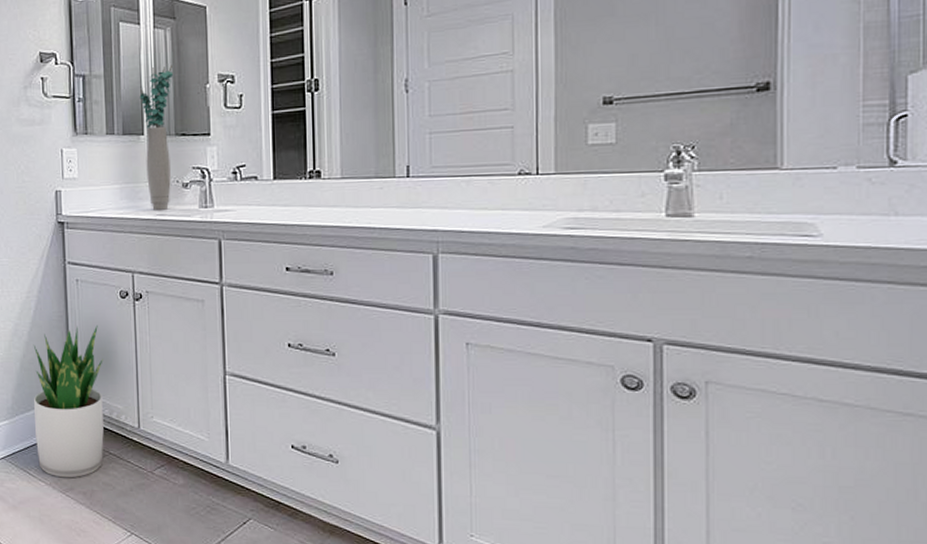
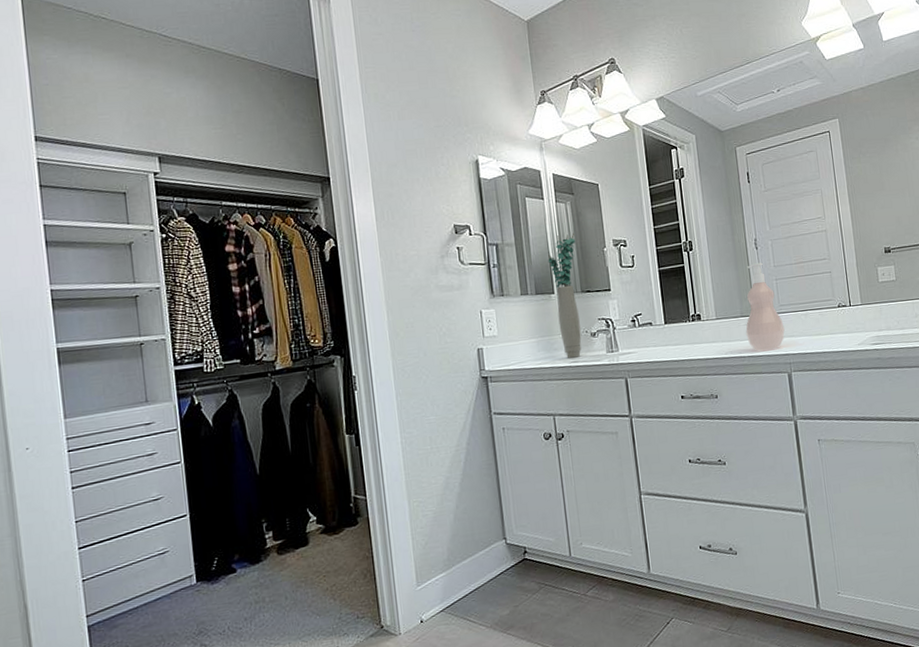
planter: present [33,324,104,478] -> none [465,467,540,618]
soap bottle: none [380,110,435,224] -> present [746,262,785,352]

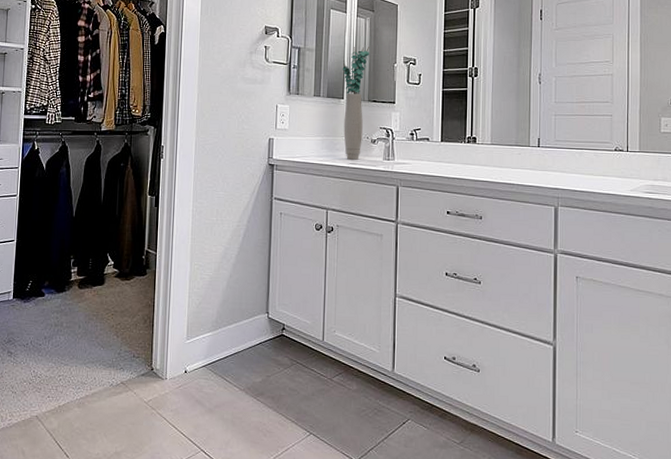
soap bottle: present [746,262,785,352] -> none [518,97,557,183]

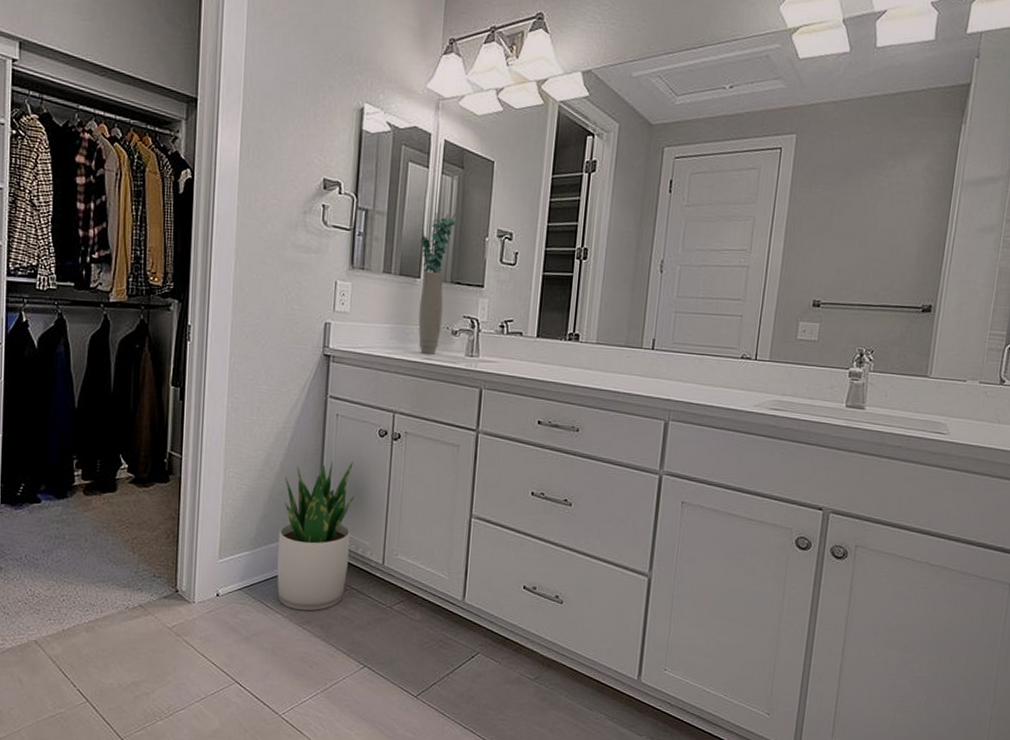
planter: none [234,251,298,385] -> present [277,460,355,611]

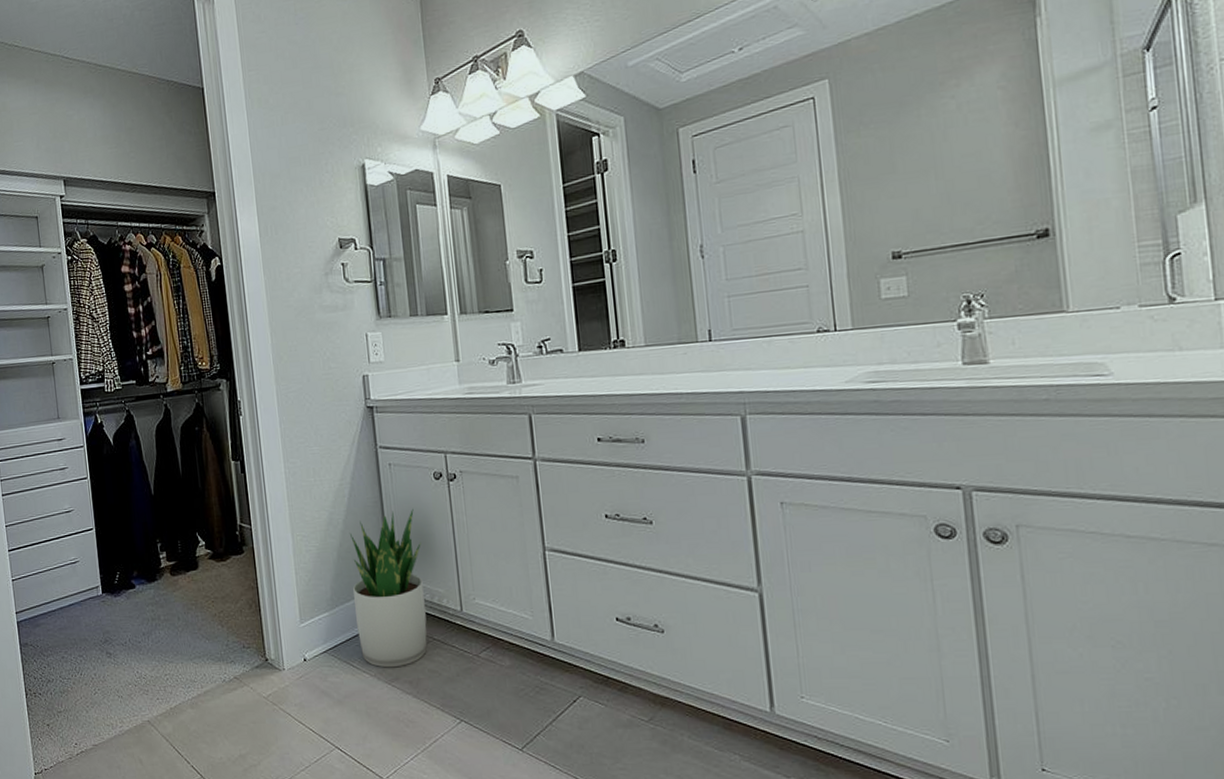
vase: present [418,213,456,355] -> none [440,243,478,389]

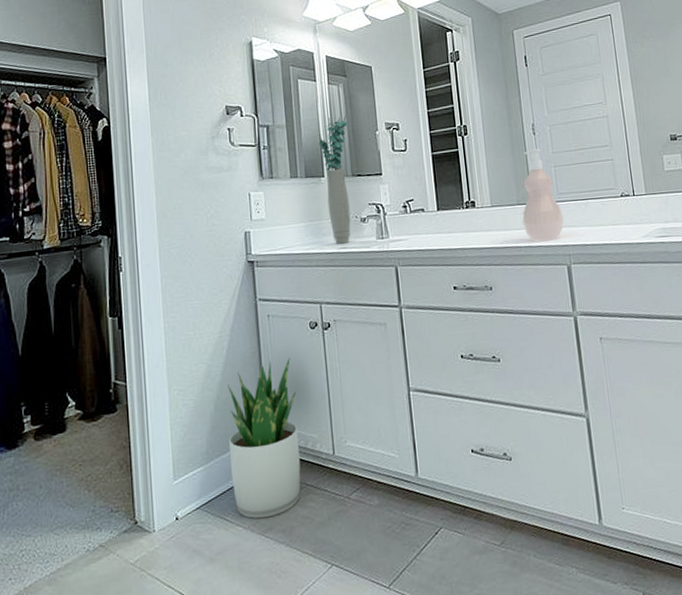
vase: none [440,243,478,389] -> present [318,115,351,244]
soap bottle: none [684,275,739,388] -> present [522,148,564,242]

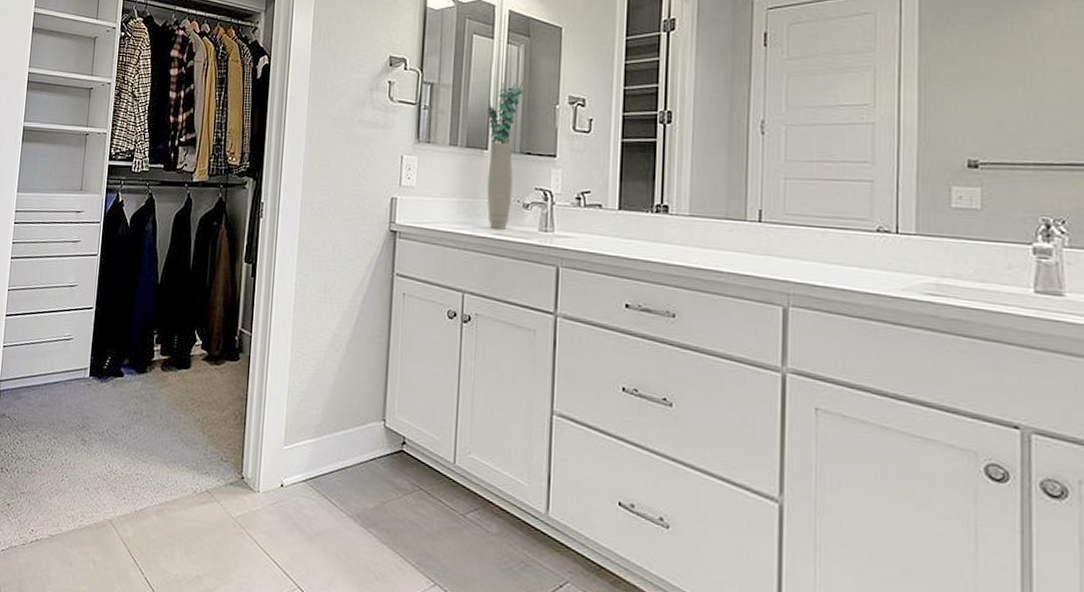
planter: present [227,357,301,519] -> none [342,343,423,513]
soap bottle: present [522,148,564,242] -> none [729,152,787,272]

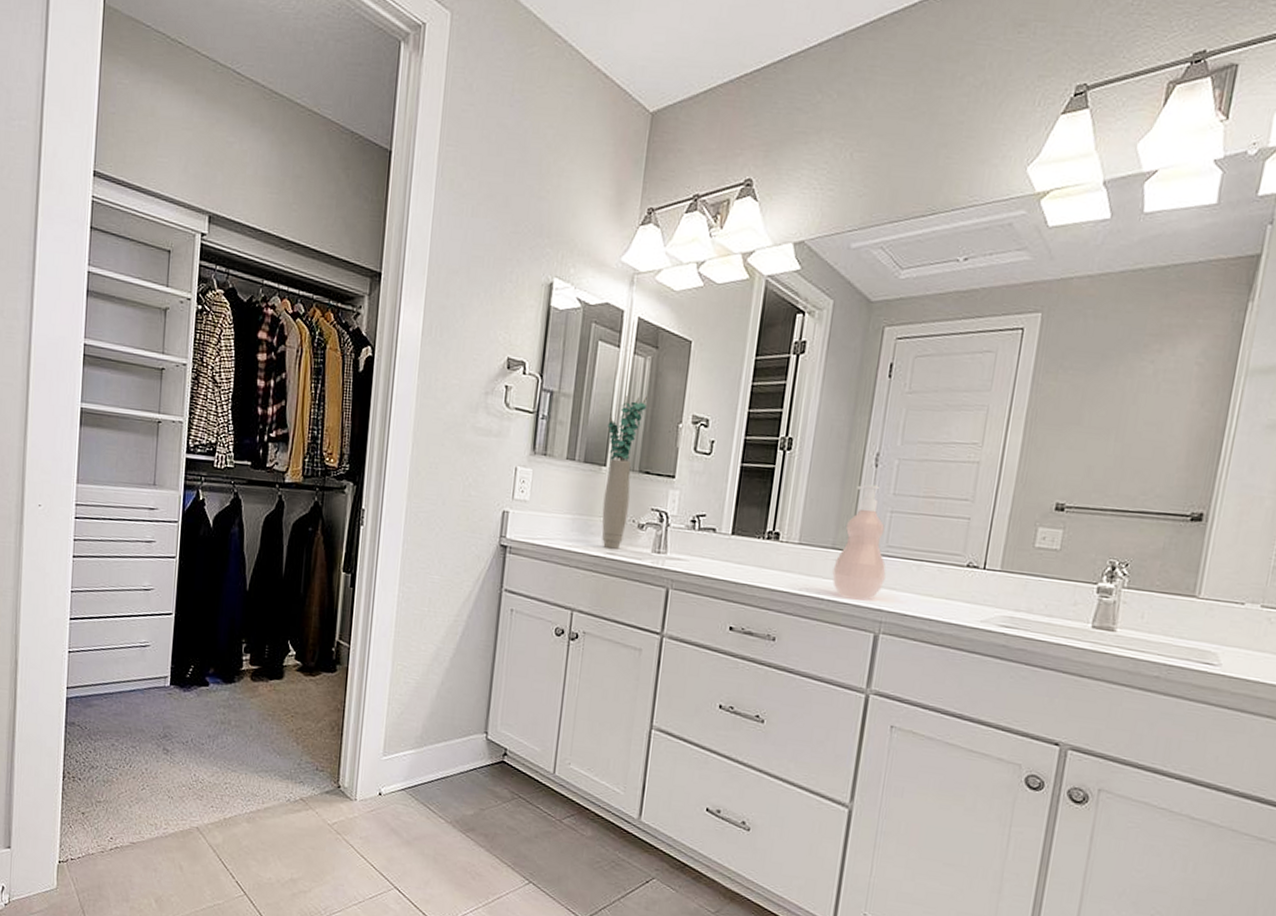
soap bottle: none [729,152,787,272] -> present [832,484,886,601]

